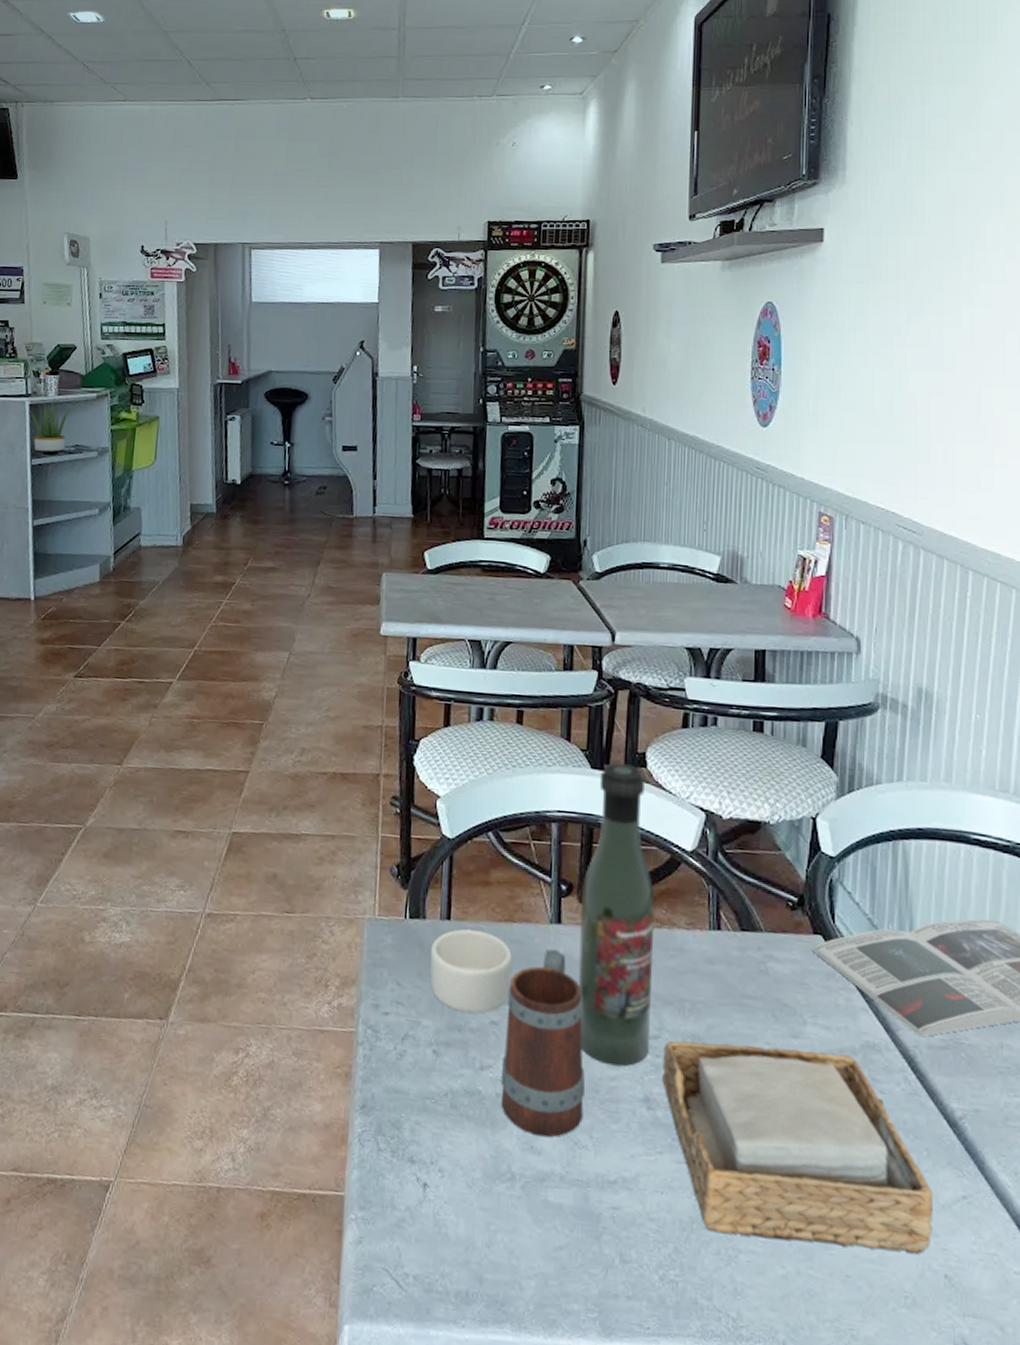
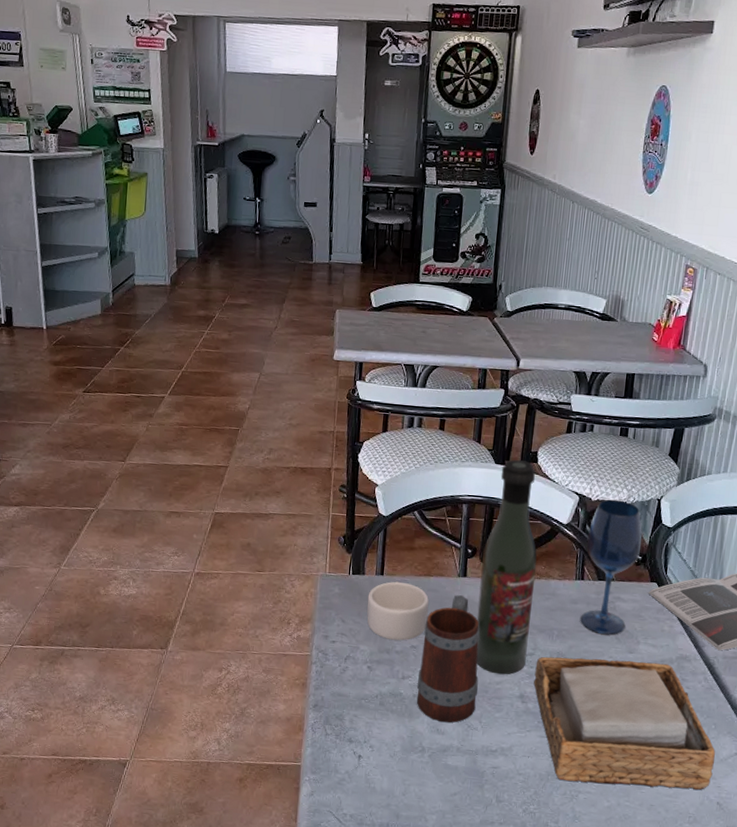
potted plant: present [28,400,71,455] -> none [33,156,70,205]
wineglass: none [720,817,796,1010] -> present [580,499,642,635]

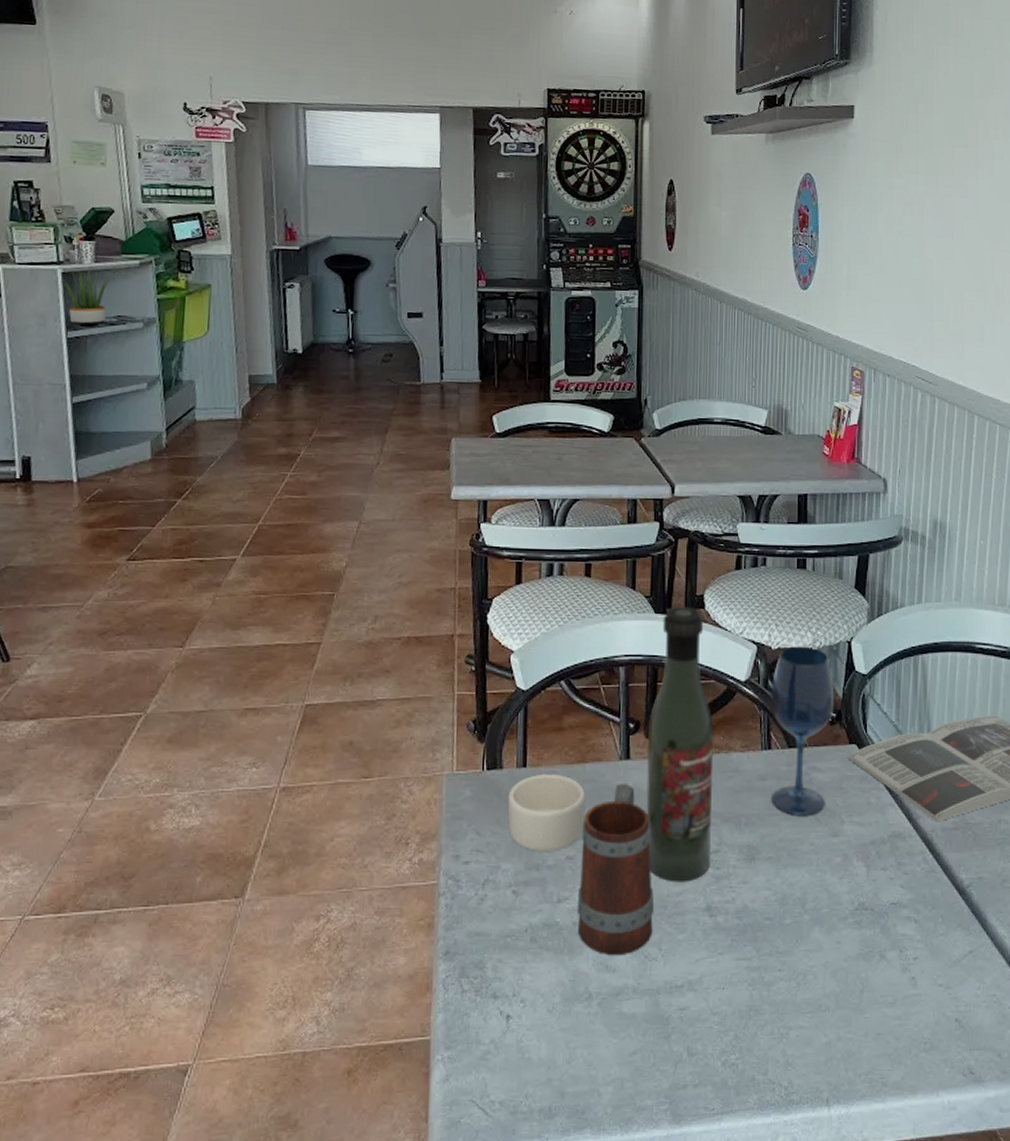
potted plant: none [33,156,70,205] -> present [61,268,110,327]
napkin holder: present [533,656,715,791] -> none [722,846,947,1016]

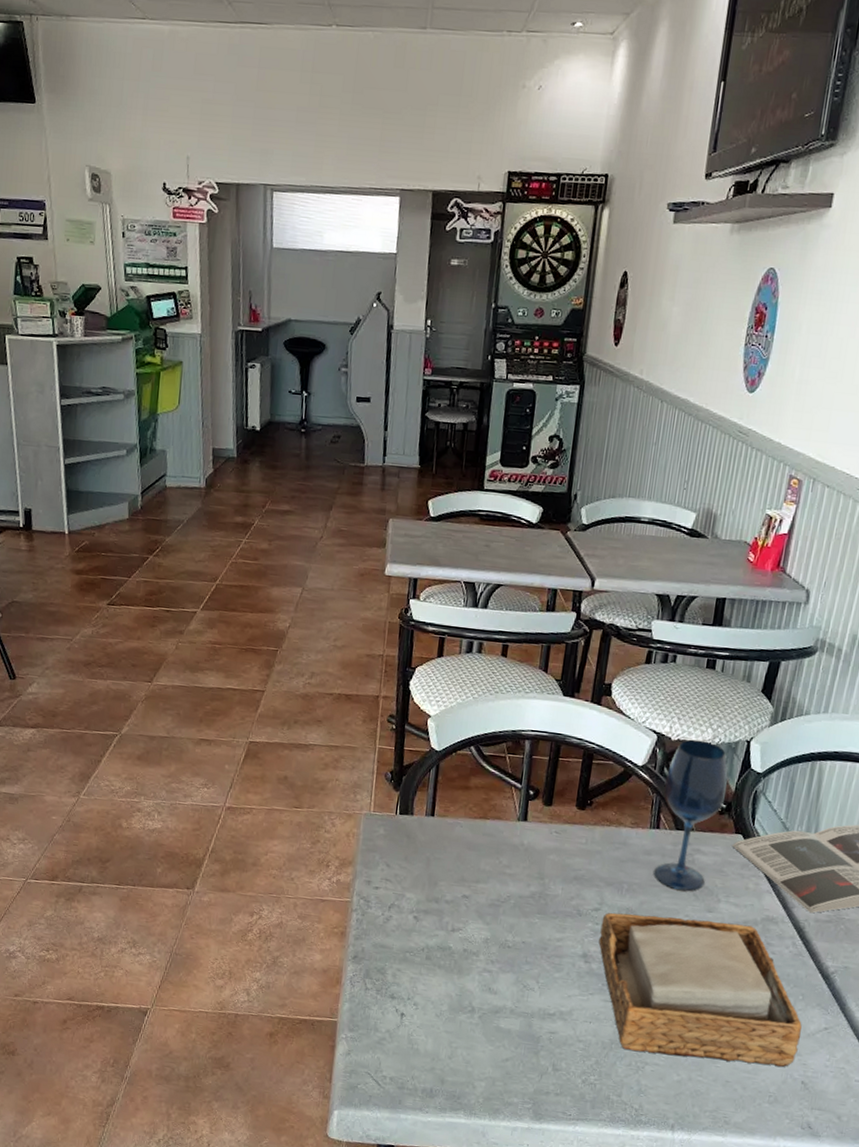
potted plant: present [61,268,110,327] -> none [56,341,97,396]
mug: present [507,773,586,851] -> none [414,823,485,890]
beer mug: present [576,784,655,956] -> none [467,841,540,982]
beer bottle: present [646,607,714,882] -> none [535,692,609,931]
napkin holder: none [722,846,947,1016] -> present [598,912,802,1067]

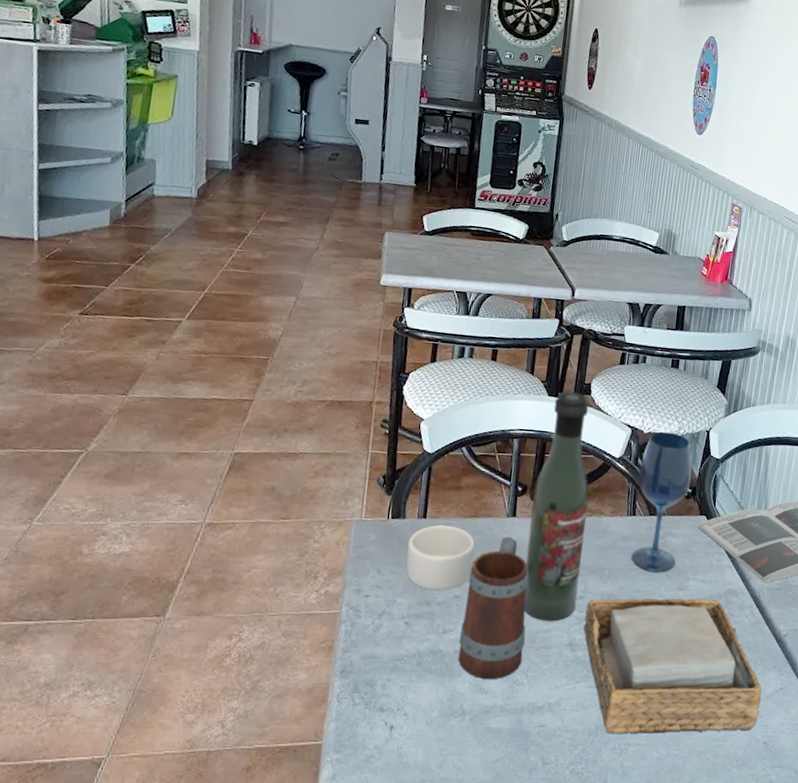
mug: none [414,823,485,890] -> present [405,524,476,591]
beer mug: none [467,841,540,982] -> present [458,537,529,680]
beer bottle: none [535,692,609,931] -> present [524,391,589,622]

